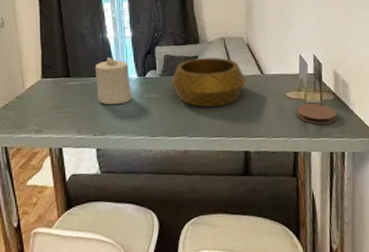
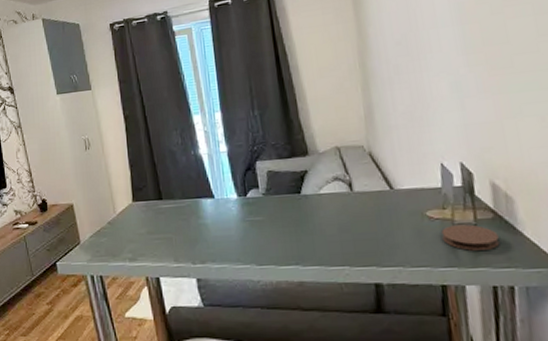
candle: present [96,57,132,105] -> none [189,176,233,230]
decorative bowl: present [171,57,246,107] -> none [277,171,371,231]

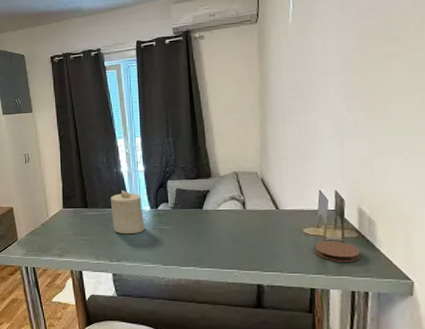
candle: none [189,176,233,230] -> present [111,190,145,235]

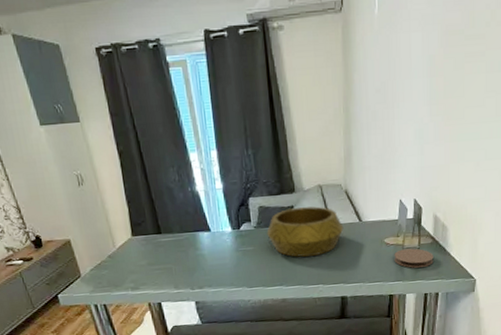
candle: present [111,190,145,235] -> none [187,211,228,260]
decorative bowl: none [183,192,260,240] -> present [267,206,344,257]

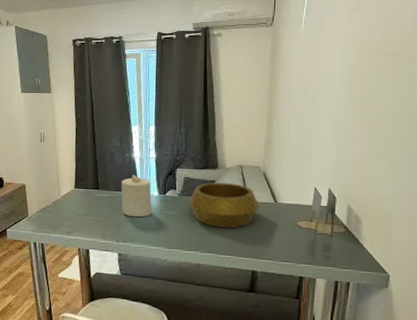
candle: none [187,211,228,260] -> present [121,175,153,218]
coaster: present [394,248,434,268] -> none [306,234,346,255]

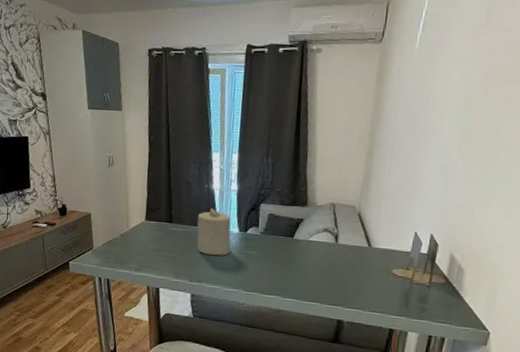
decorative bowl: present [189,182,260,228] -> none [272,221,351,273]

